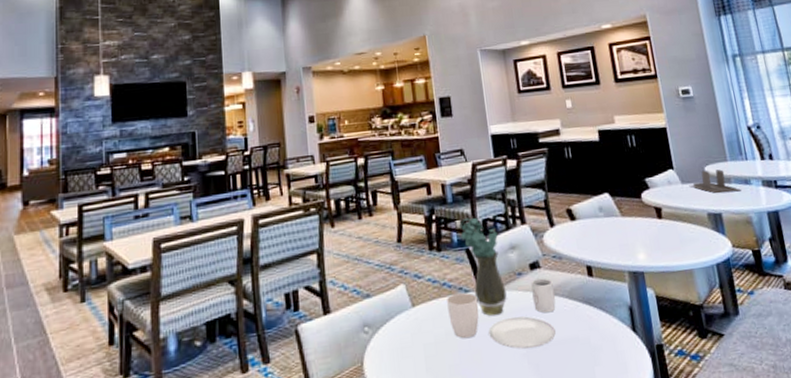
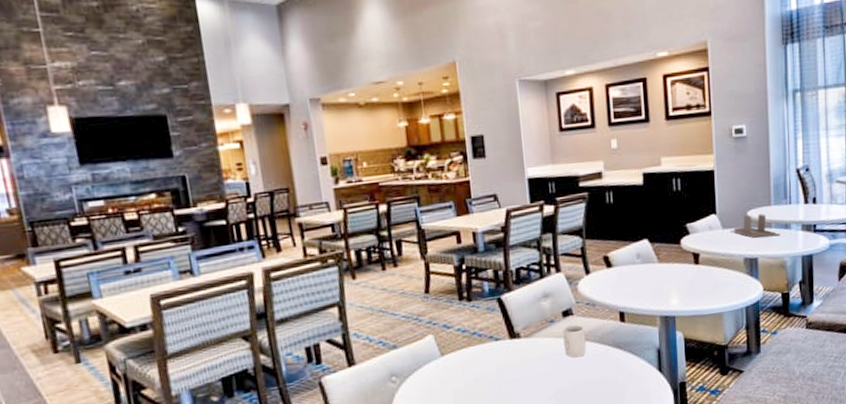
cup: present [447,292,479,339] -> none [477,340,510,384]
vase: present [458,216,507,317] -> none [490,264,538,362]
plate: present [488,316,557,349] -> none [518,361,586,392]

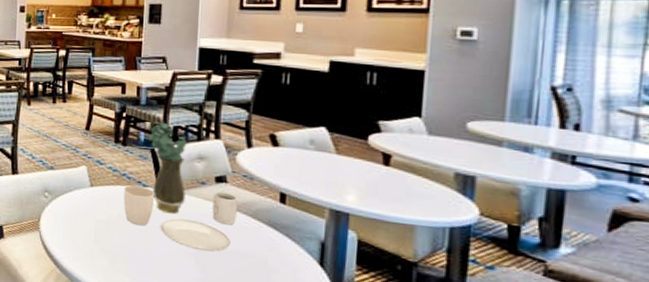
cup: none [477,340,510,384] -> present [123,185,155,226]
vase: none [490,264,538,362] -> present [148,118,187,214]
plate: none [518,361,586,392] -> present [160,218,232,252]
napkin holder: present [729,214,780,238] -> none [437,125,515,158]

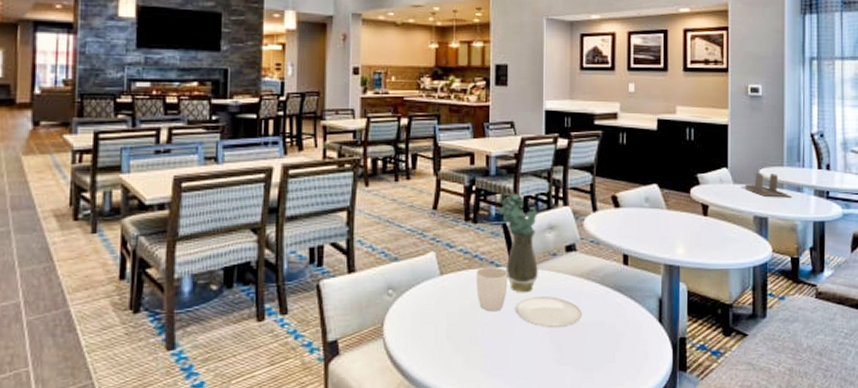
mug: present [212,191,238,225] -> none [564,261,588,296]
napkin holder: none [437,125,515,158] -> present [740,172,792,198]

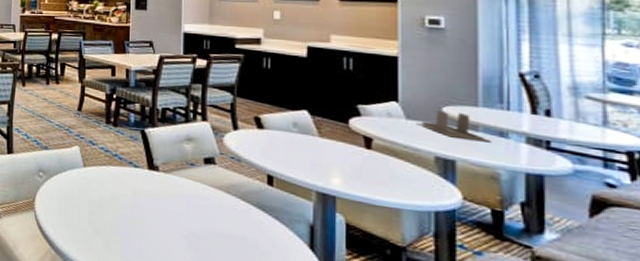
cup: present [476,266,508,312] -> none [116,165,146,207]
vase: present [499,190,538,293] -> none [138,100,176,195]
plate: present [515,295,583,328] -> none [152,199,223,234]

